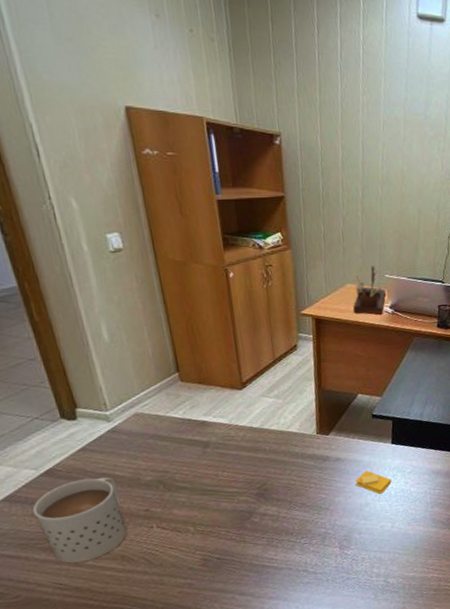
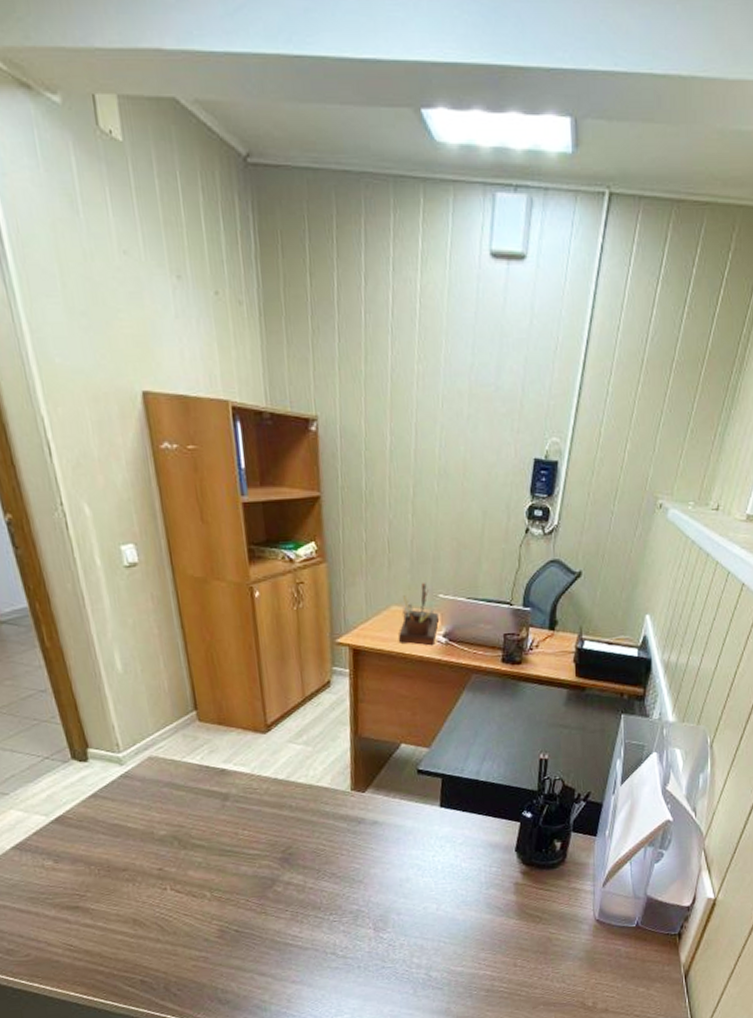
mug: present [33,476,128,564] -> none [43,828,140,924]
sticky notes: present [355,470,392,494] -> none [395,837,439,868]

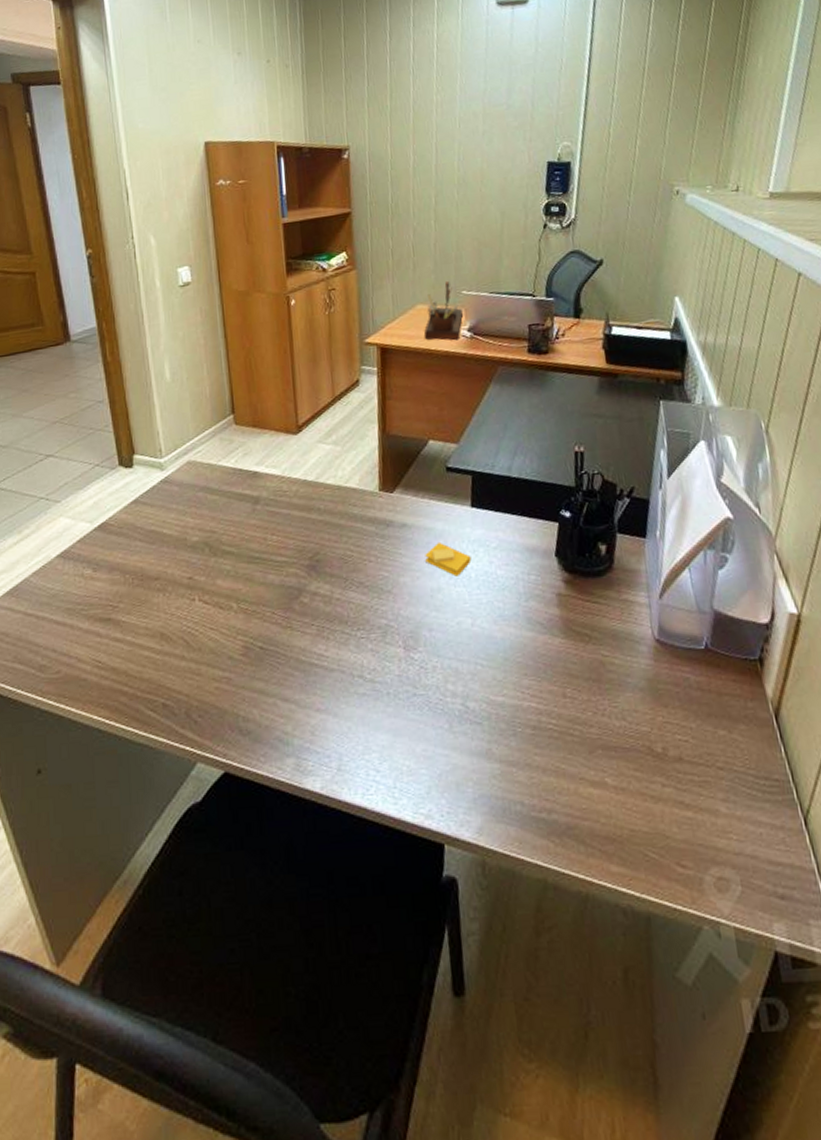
sticky notes: none [395,837,439,868] -> present [425,541,472,577]

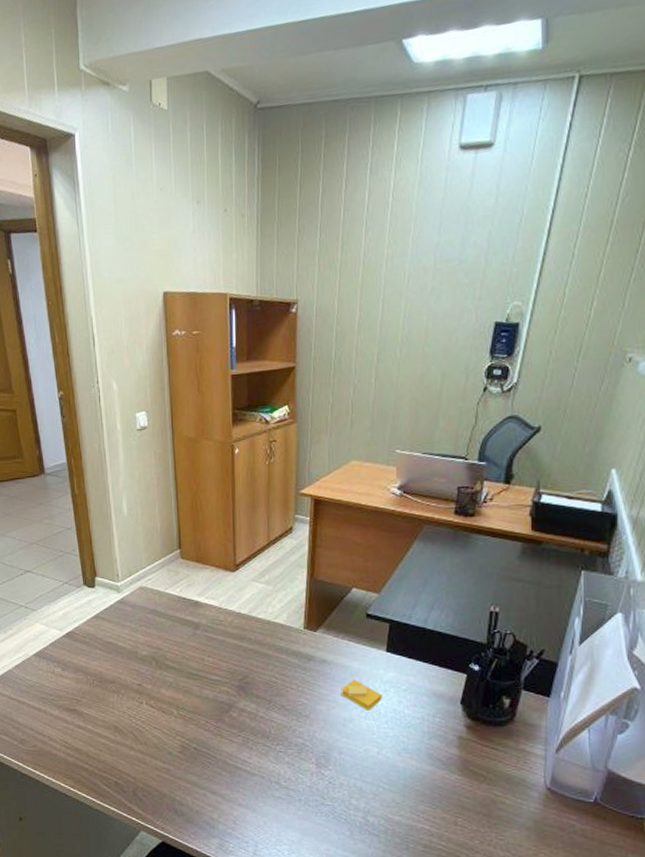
desk organizer: present [424,280,464,341] -> none [357,438,396,498]

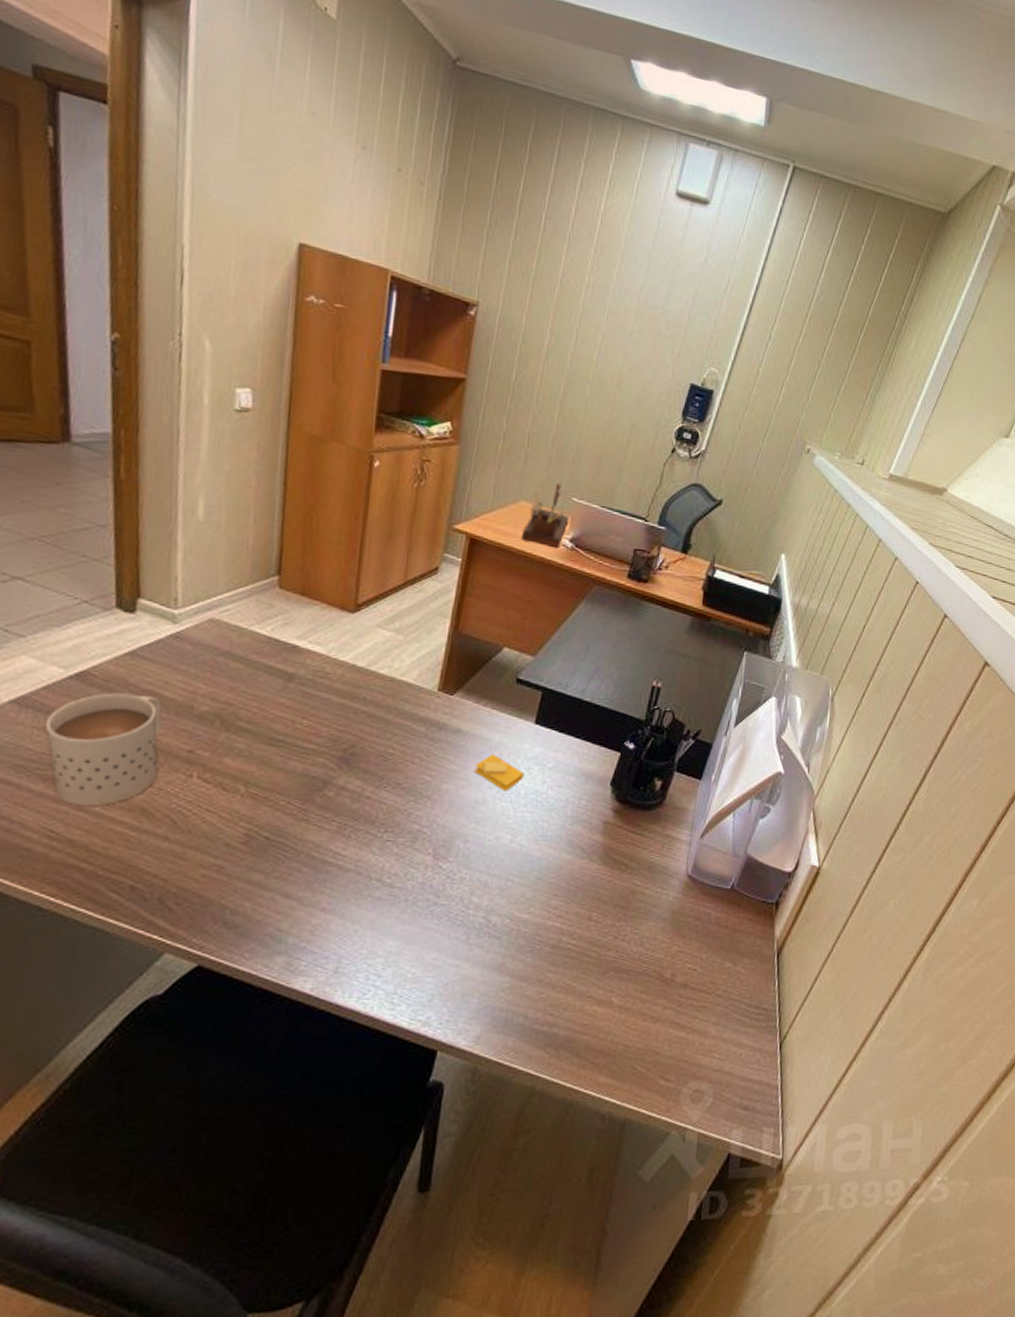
mug: none [55,645,122,725] -> present [46,692,163,806]
desk organizer: none [357,438,396,498] -> present [522,482,570,549]

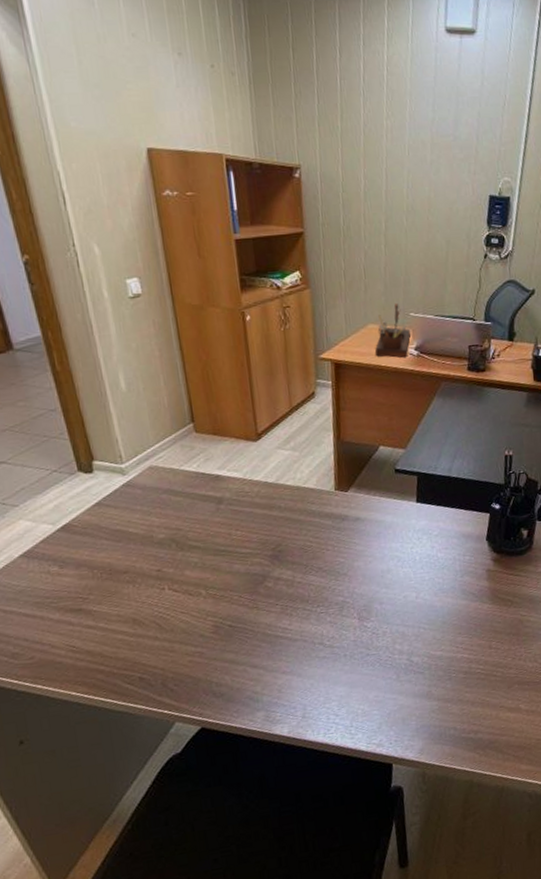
mug: present [46,692,163,806] -> none [49,533,140,625]
sticky notes: present [475,753,524,791] -> none [376,531,417,560]

